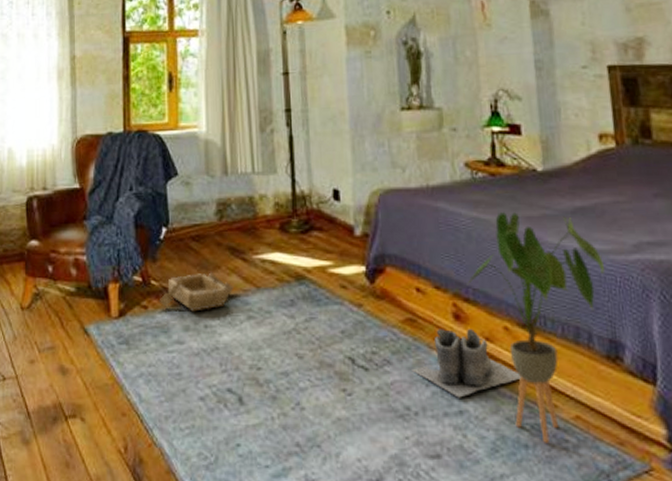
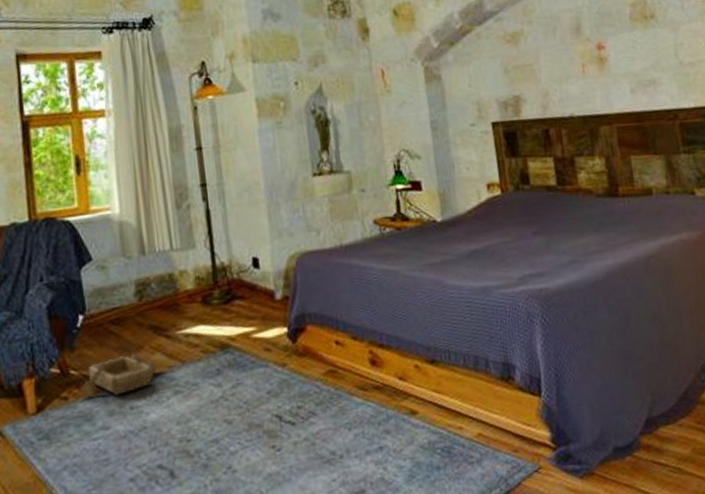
boots: present [412,329,521,398] -> none [335,372,431,436]
house plant: present [468,212,605,443] -> none [382,260,497,462]

